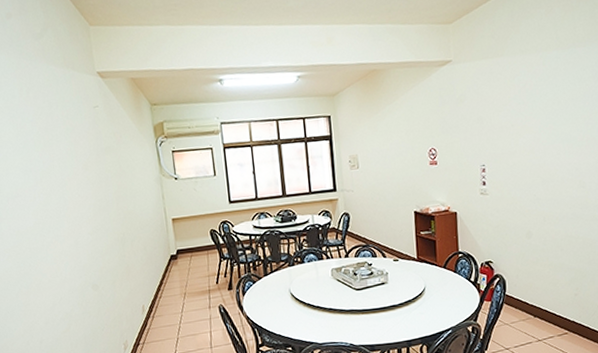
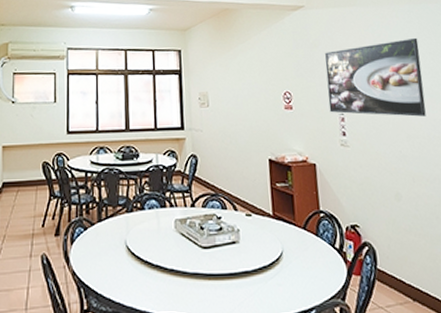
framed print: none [470,84,563,165] -> present [325,37,426,117]

